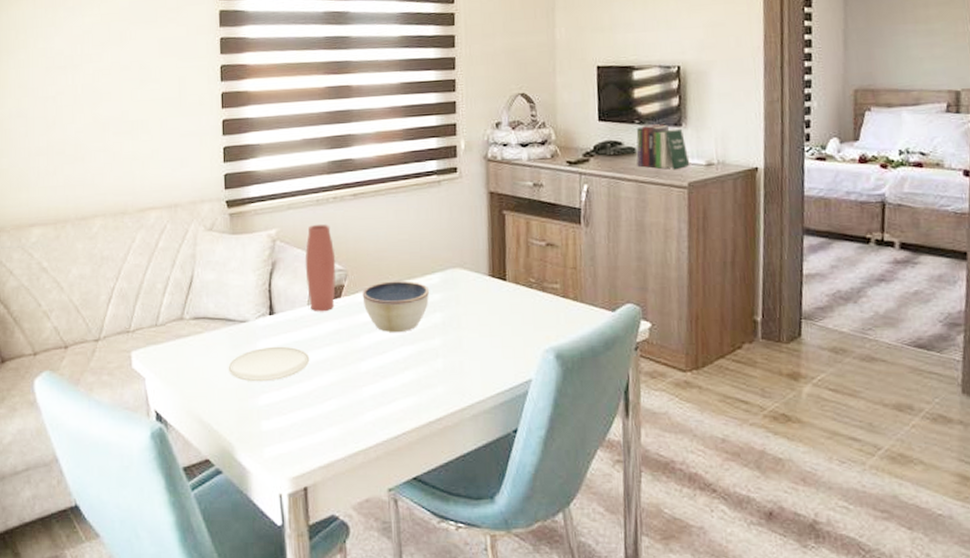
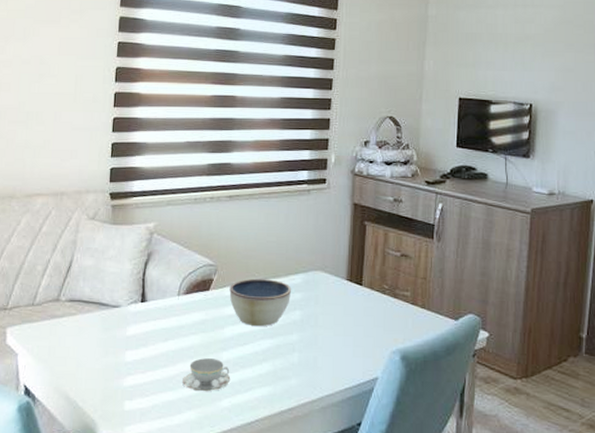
plate: present [228,346,310,382] -> none [97,331,176,364]
vase: present [305,224,336,311] -> none [178,221,208,302]
teacup: none [321,370,372,406] -> present [182,358,231,392]
books: present [636,124,690,169] -> none [488,154,534,196]

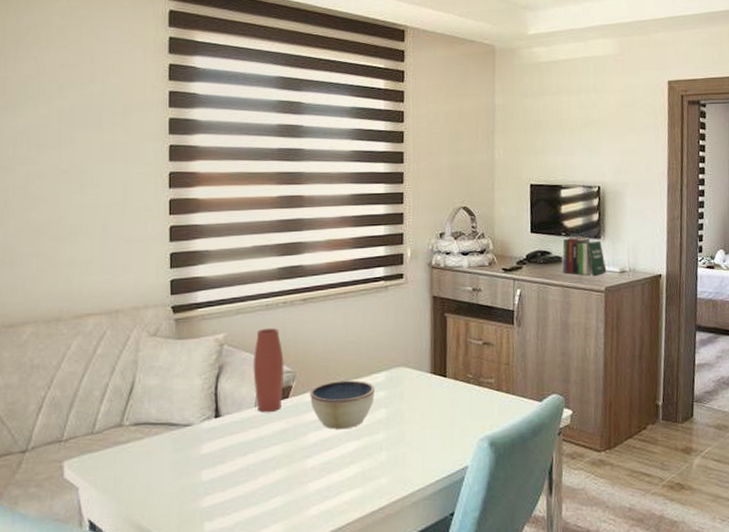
vase: none [178,221,208,302] -> present [253,328,284,412]
teacup: present [182,358,231,392] -> none [266,467,318,502]
books: none [488,154,534,196] -> present [562,236,607,276]

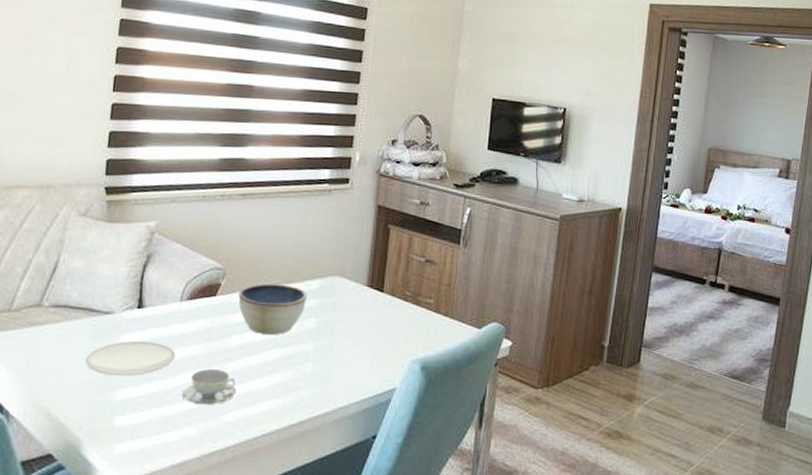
plate: none [170,447,256,485] -> present [85,340,176,376]
vase: present [253,328,284,412] -> none [182,220,216,308]
teacup: none [266,467,318,502] -> present [182,369,237,406]
books: present [562,236,607,276] -> none [517,158,564,202]

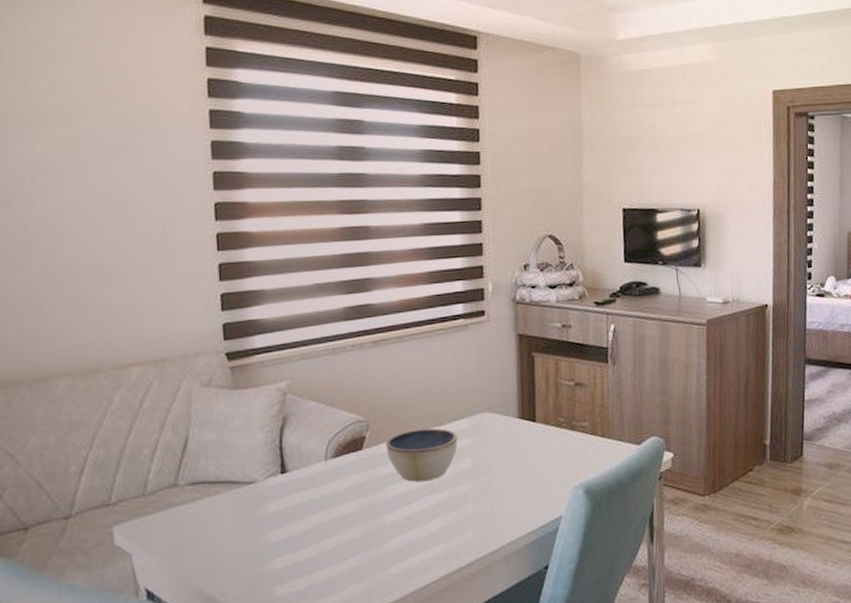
plate: present [85,340,176,376] -> none [234,505,329,546]
teacup: present [182,369,237,406] -> none [342,523,399,562]

